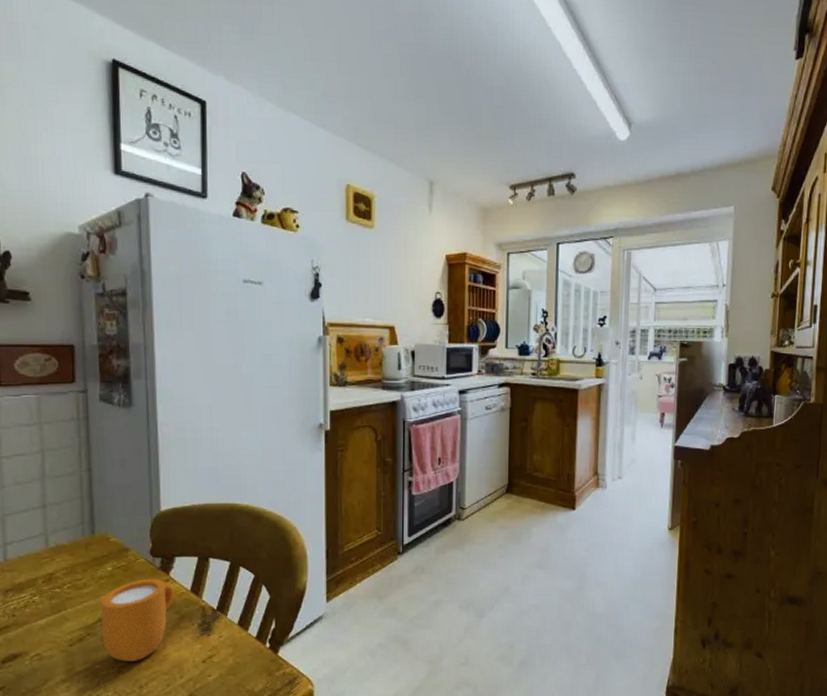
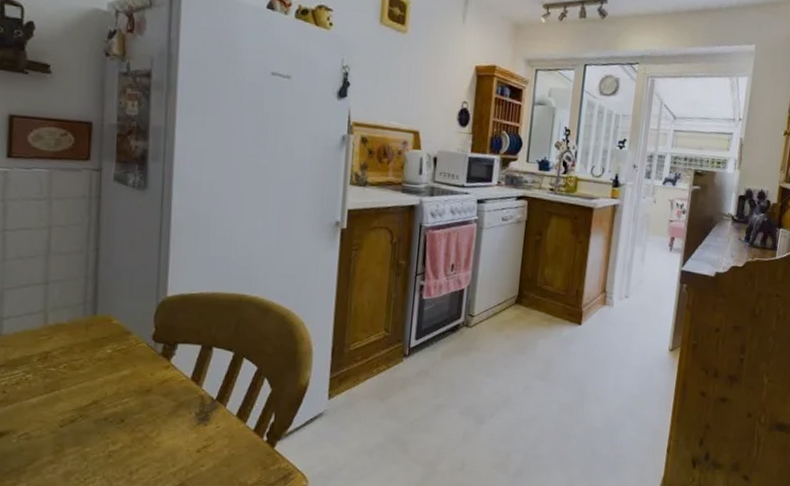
mug: present [101,578,175,661] -> none [95,363,174,447]

